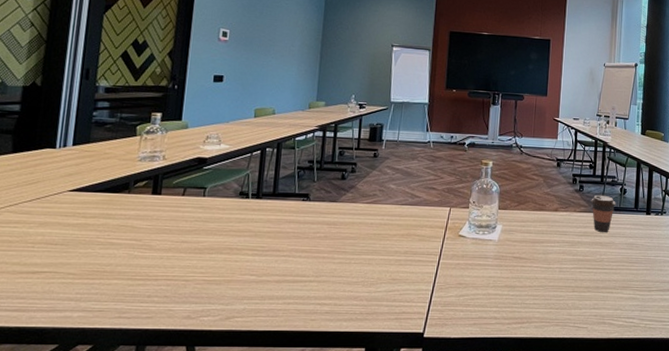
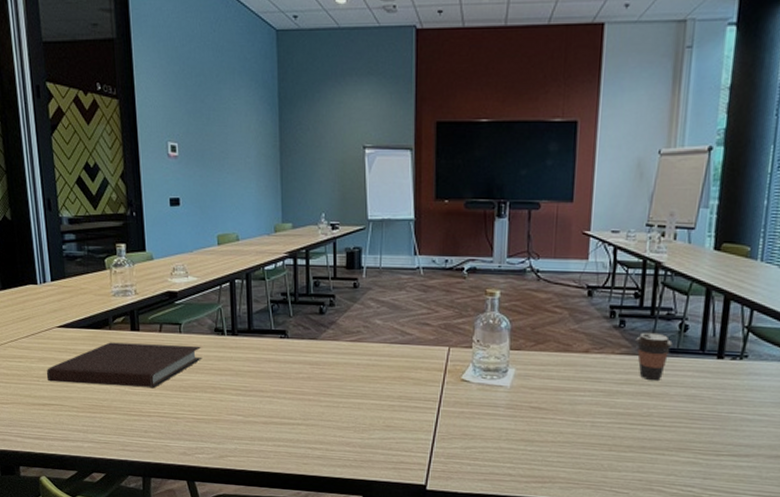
notebook: none [45,206,223,250] -> present [47,342,203,387]

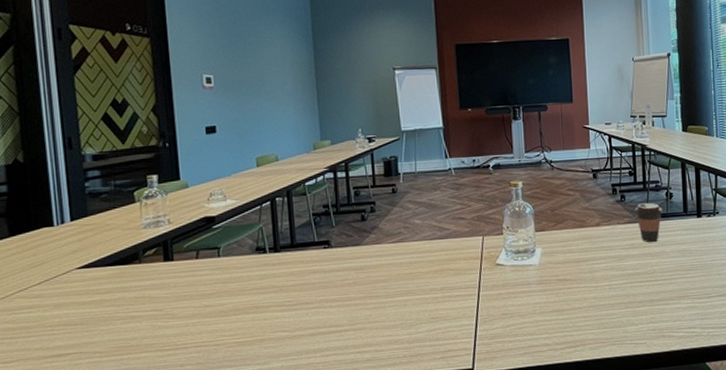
notebook: present [47,342,203,387] -> none [63,267,244,329]

